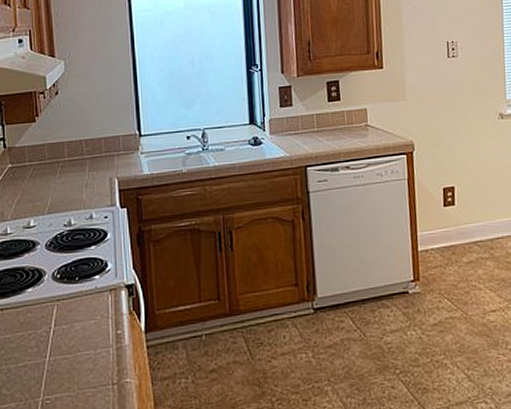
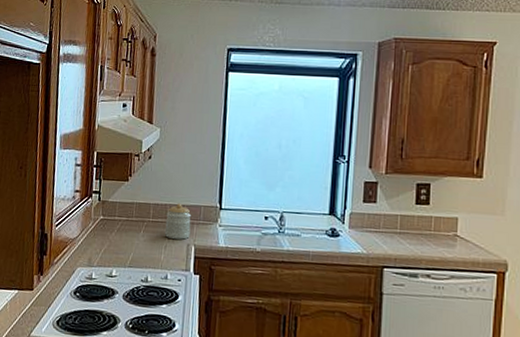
jar: none [82,137,111,175] -> present [164,203,192,240]

